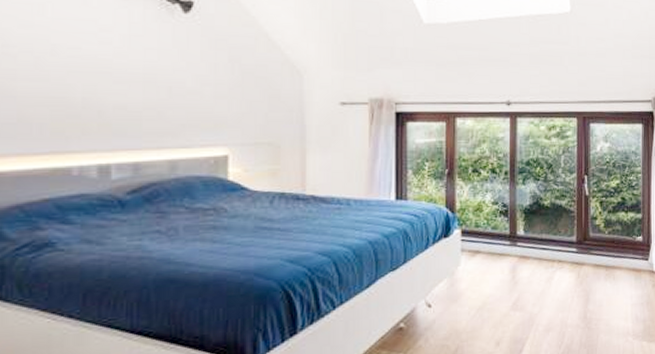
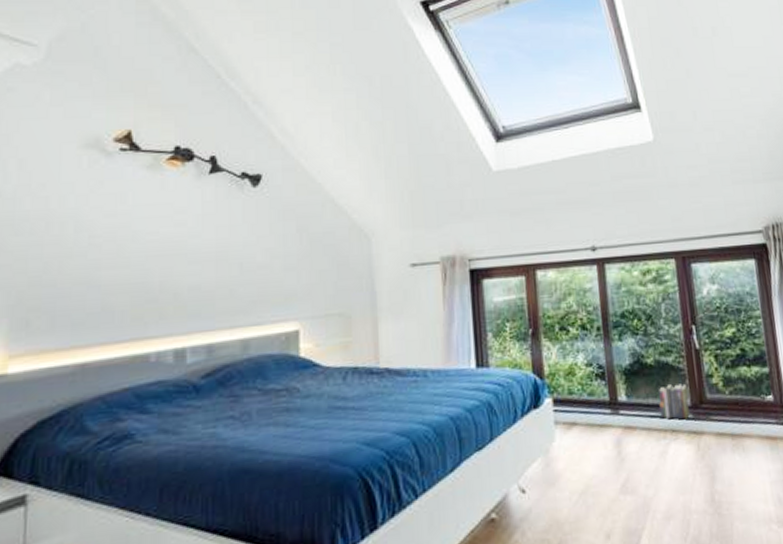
books: none [551,223,576,253] -> present [658,383,690,420]

